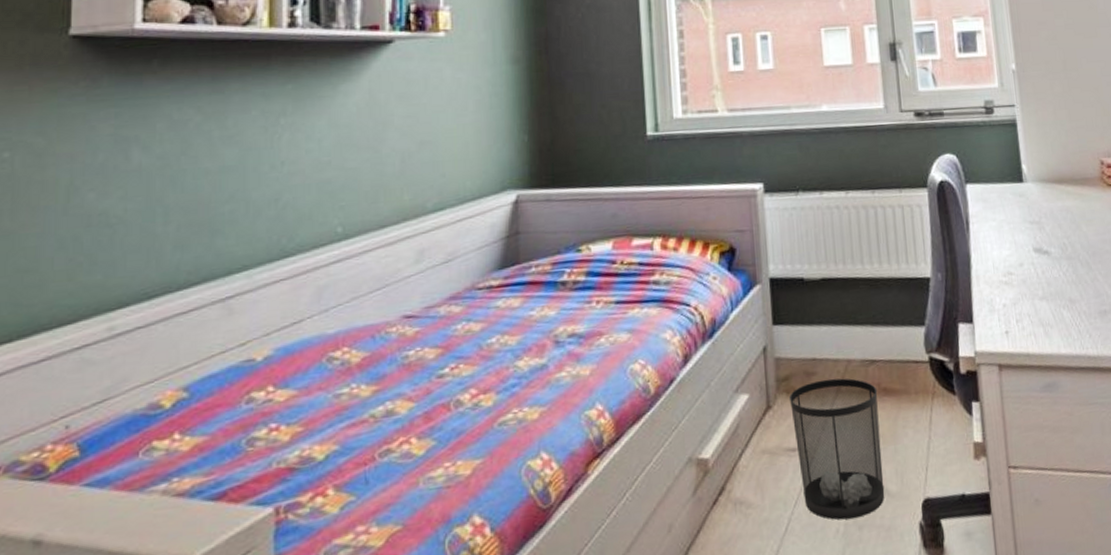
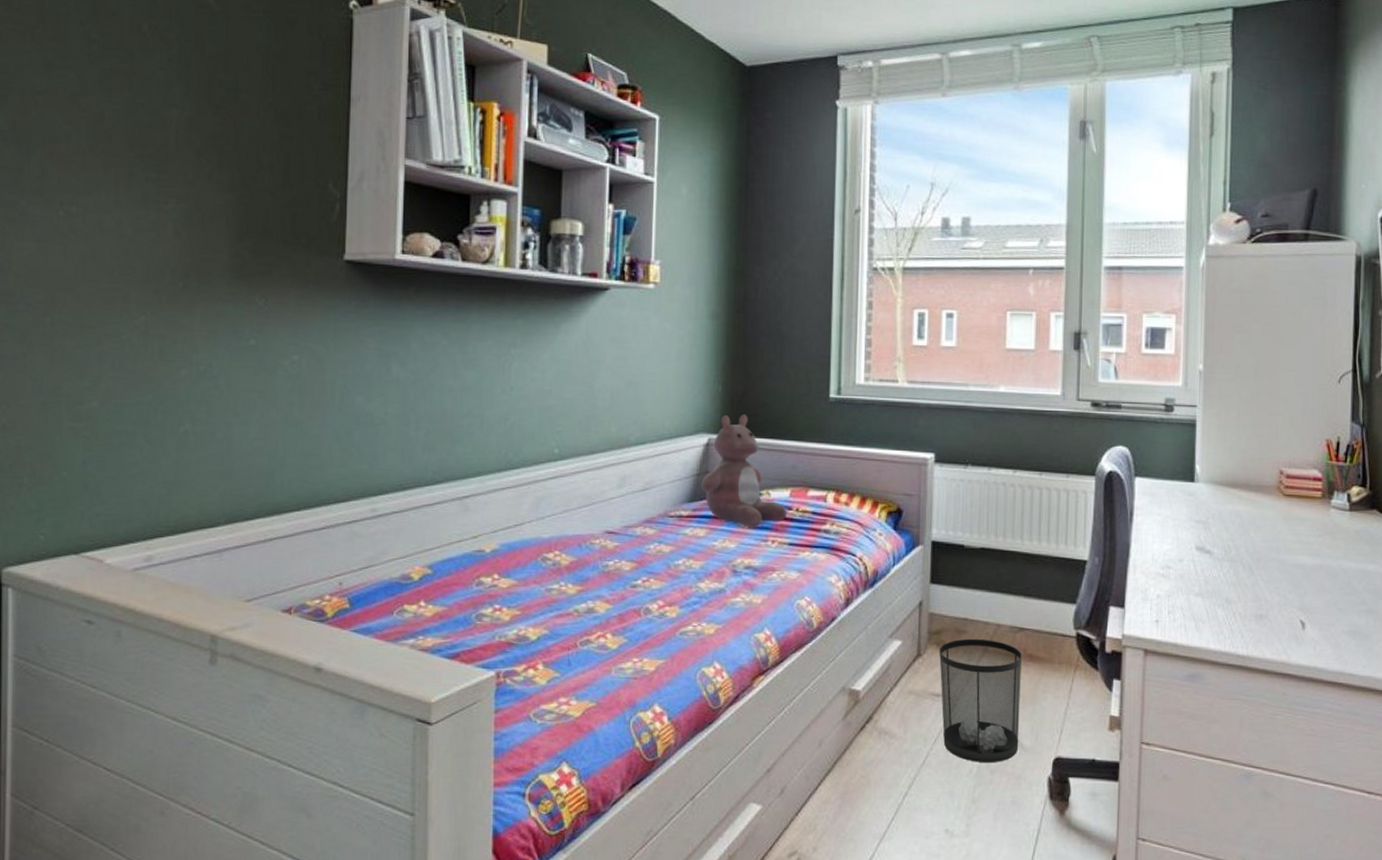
stuffed animal: none [512,164,611,290] -> present [701,414,787,528]

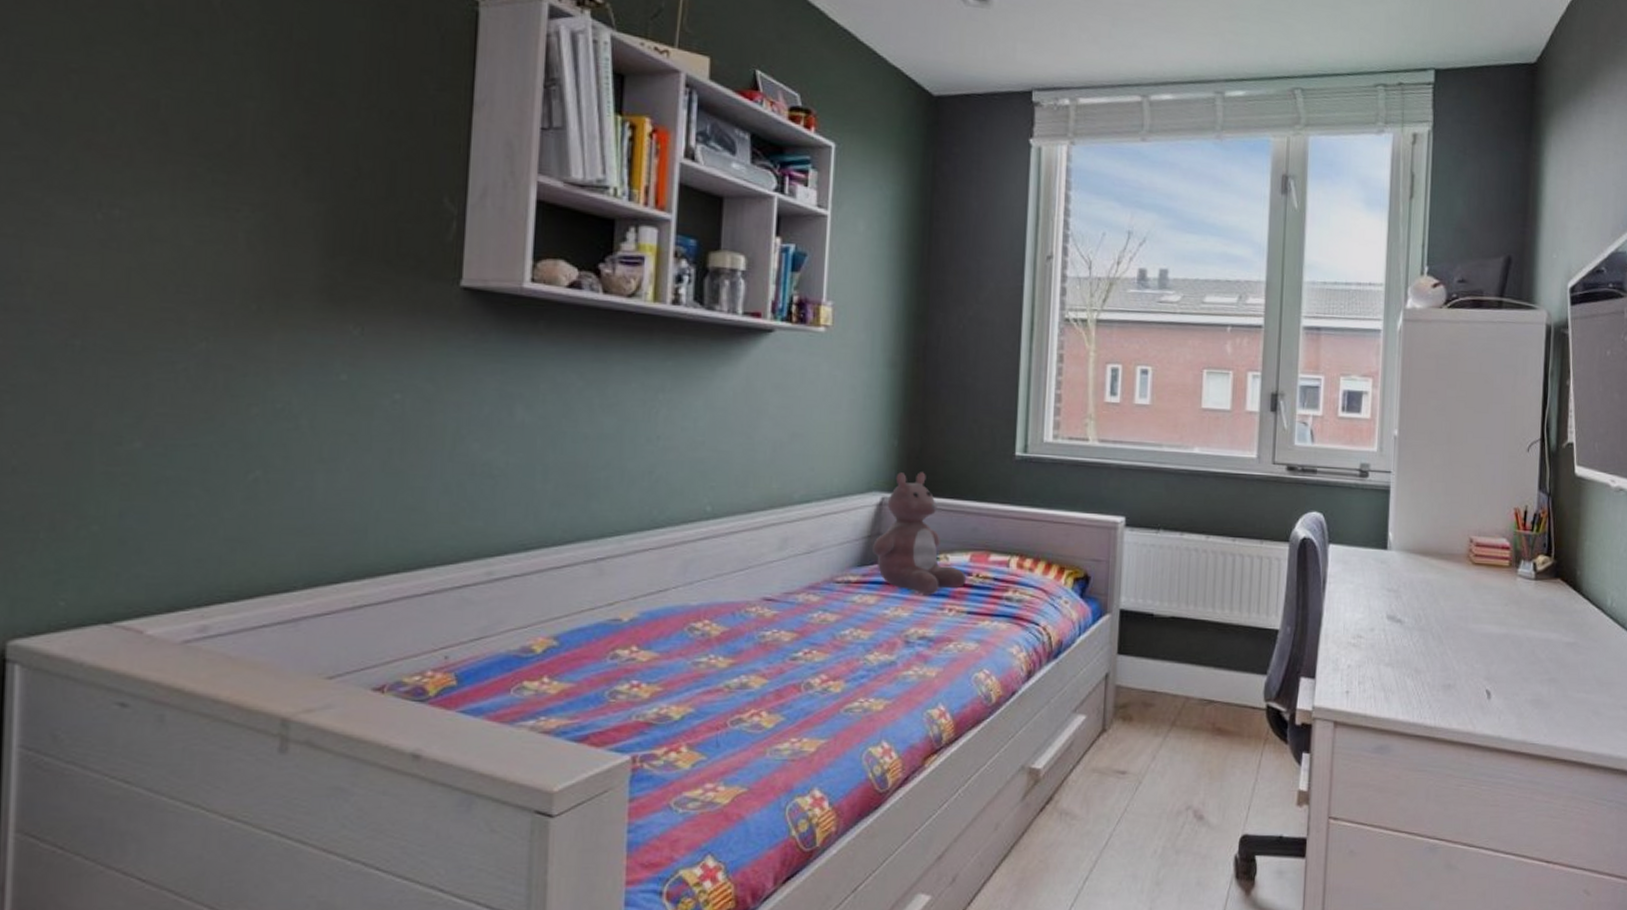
waste bin: present [938,638,1023,762] -> none [1124,712,1212,842]

